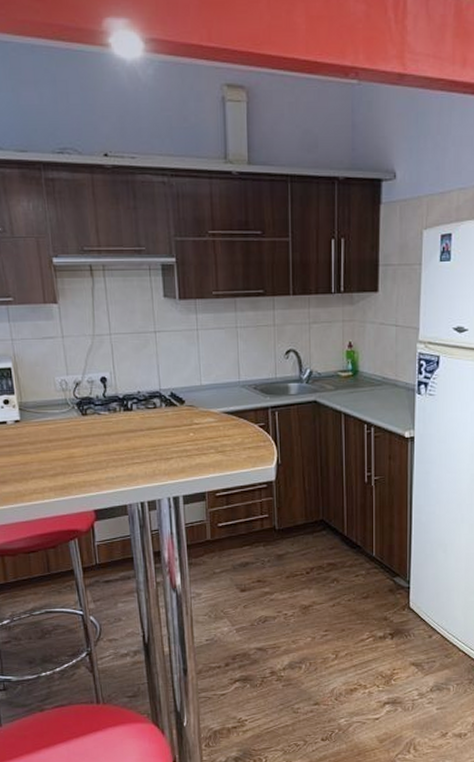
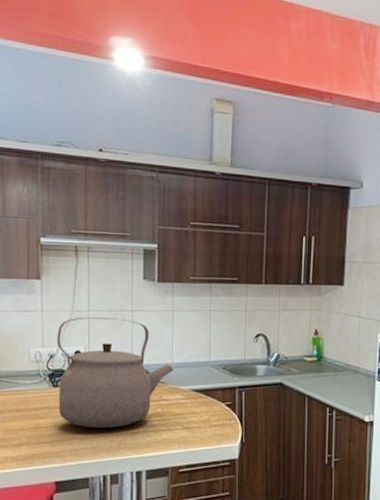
tea kettle: none [80,341,203,456] -> present [56,317,174,429]

